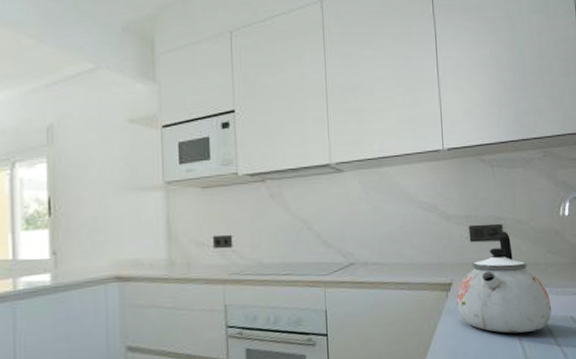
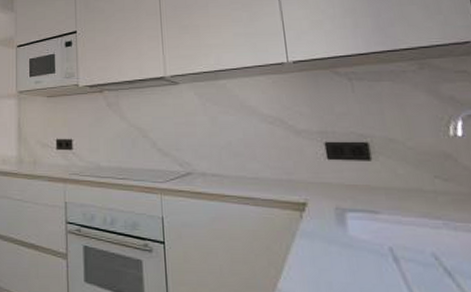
kettle: present [457,230,551,333] -> none [313,148,449,271]

